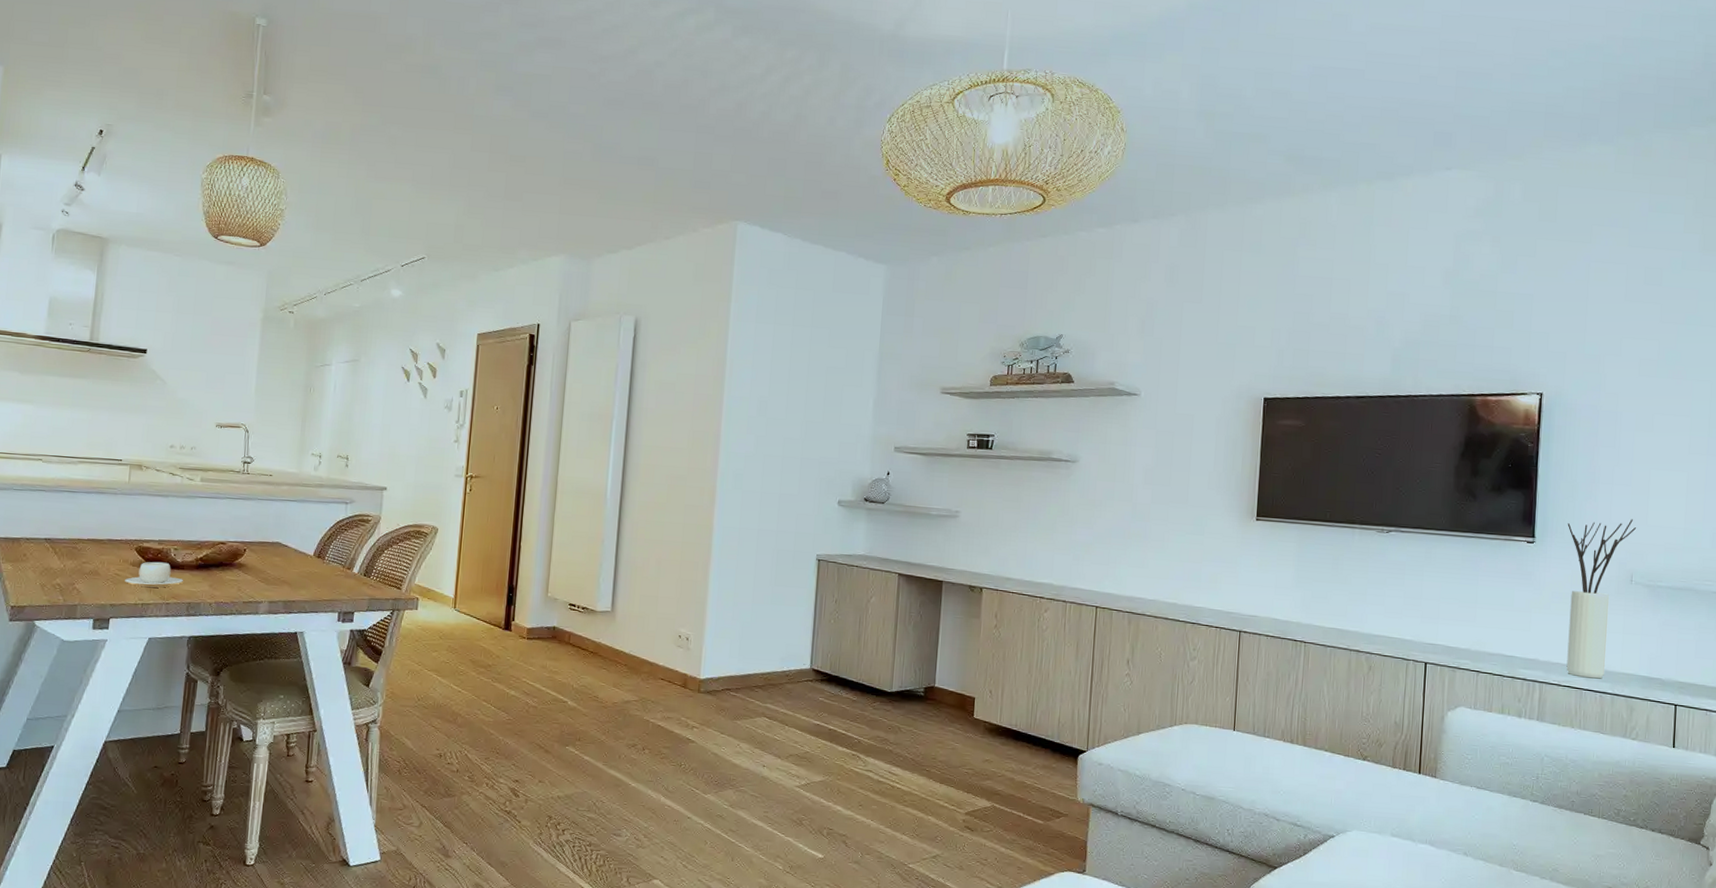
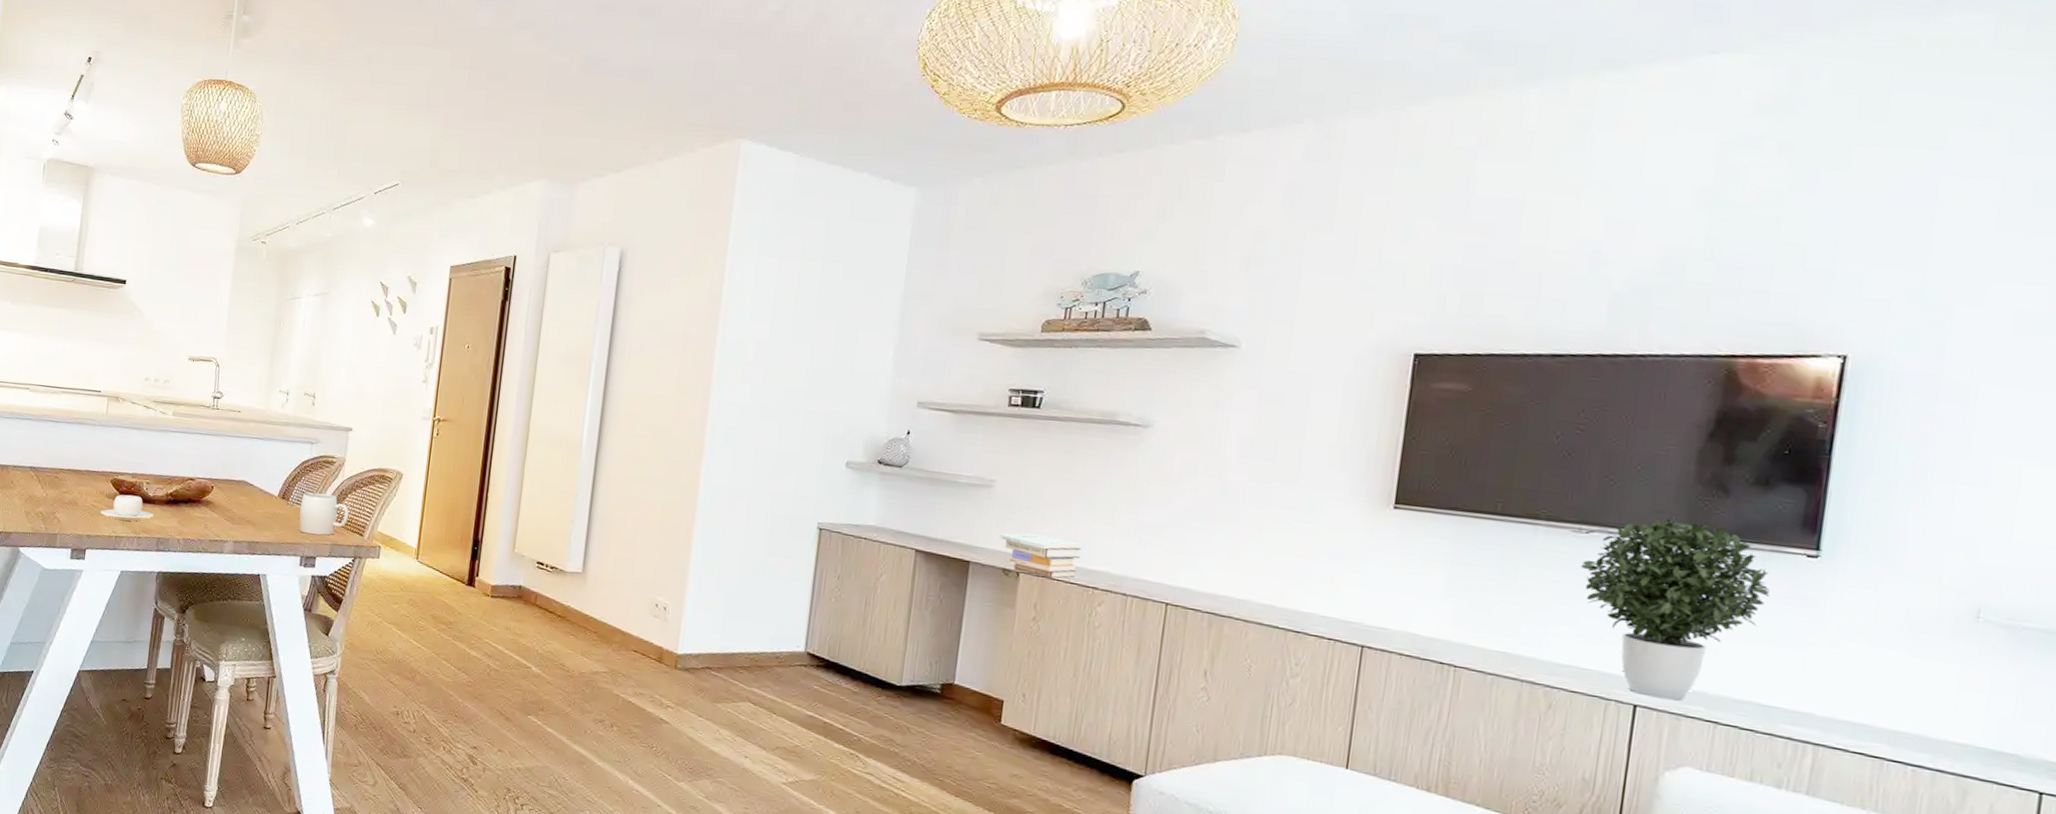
mug: none [335,550,386,592] -> present [299,492,349,536]
books: none [964,555,1030,592] -> present [998,533,1081,579]
potted plant: none [1384,519,1506,657] -> present [1580,518,1770,701]
vase: present [1566,519,1637,679] -> none [1859,532,1993,748]

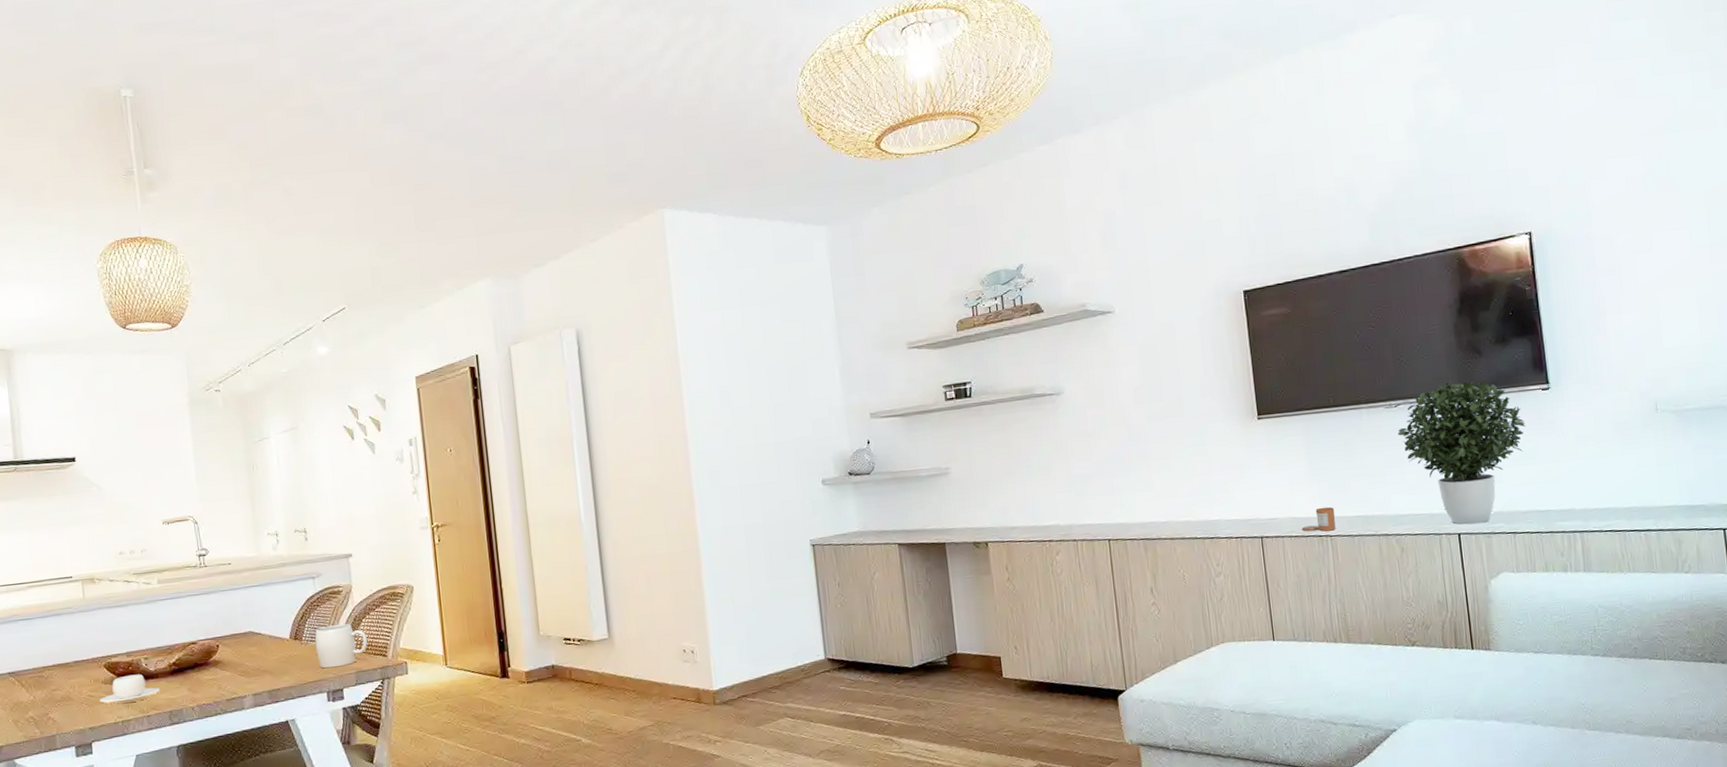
books: present [998,533,1081,579] -> none [963,505,1034,542]
candle: none [1418,629,1469,662] -> present [1301,506,1336,532]

